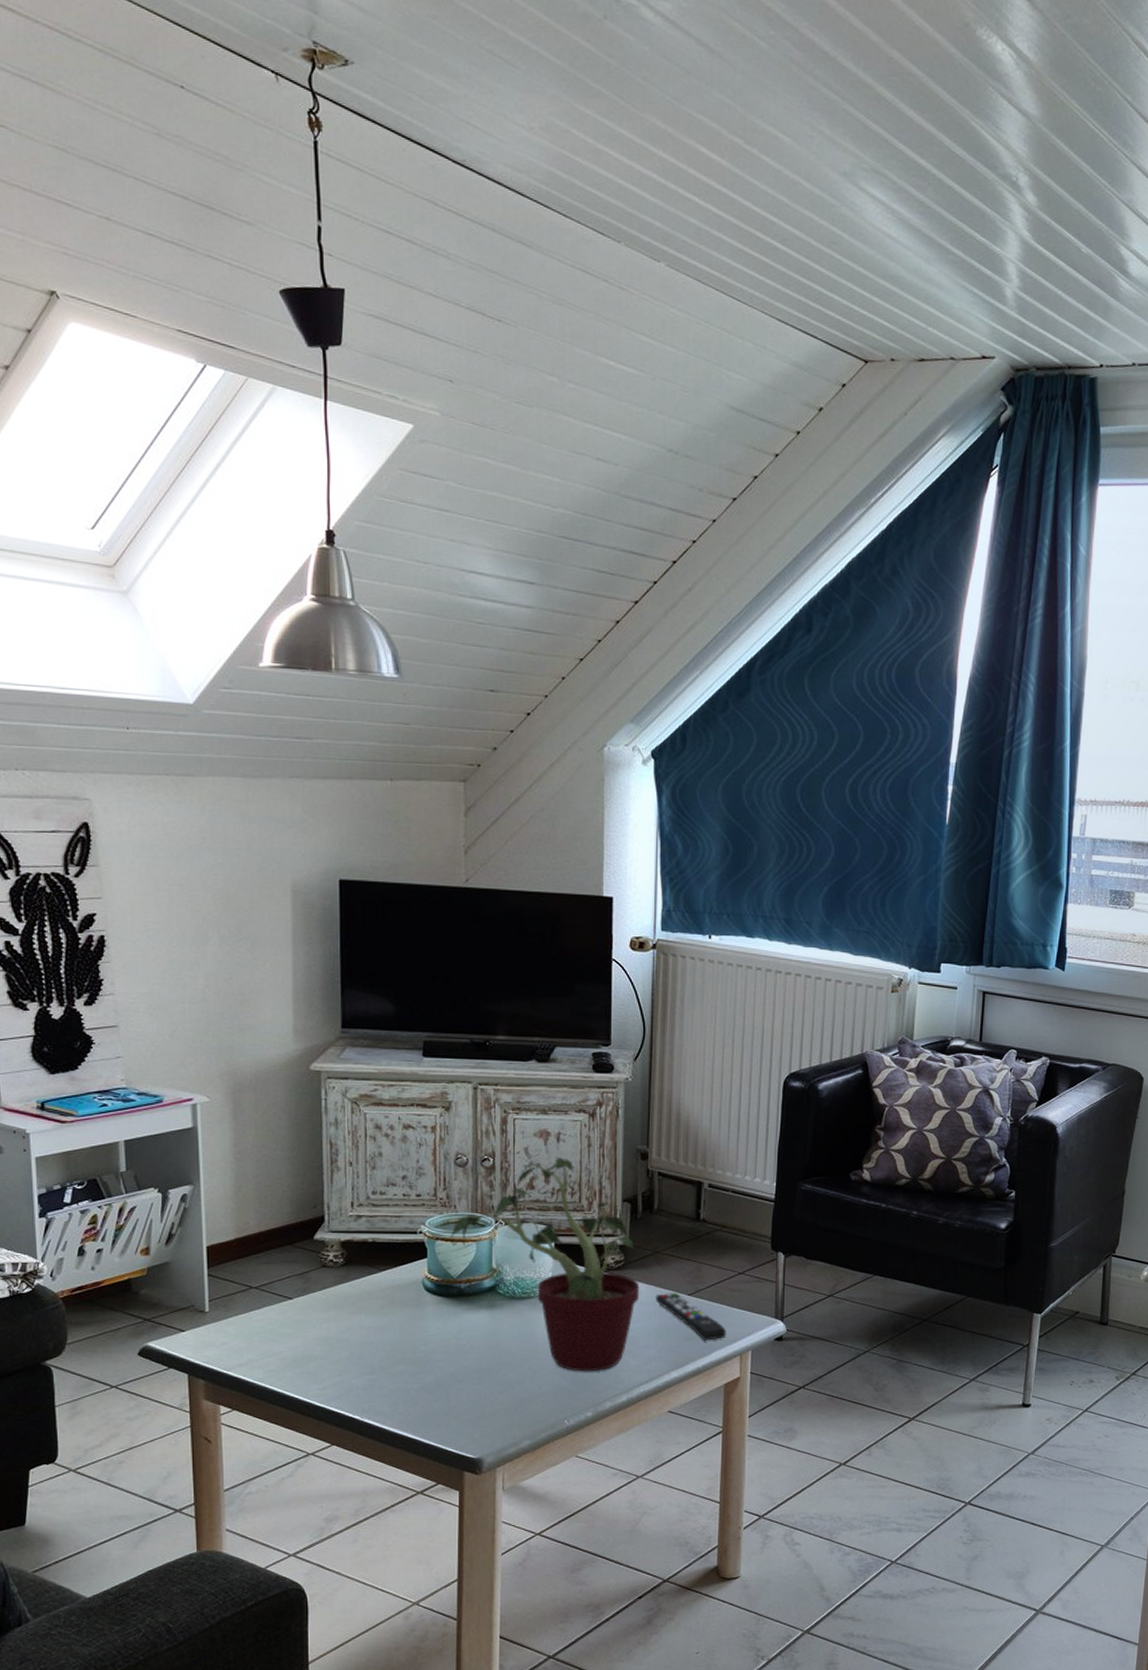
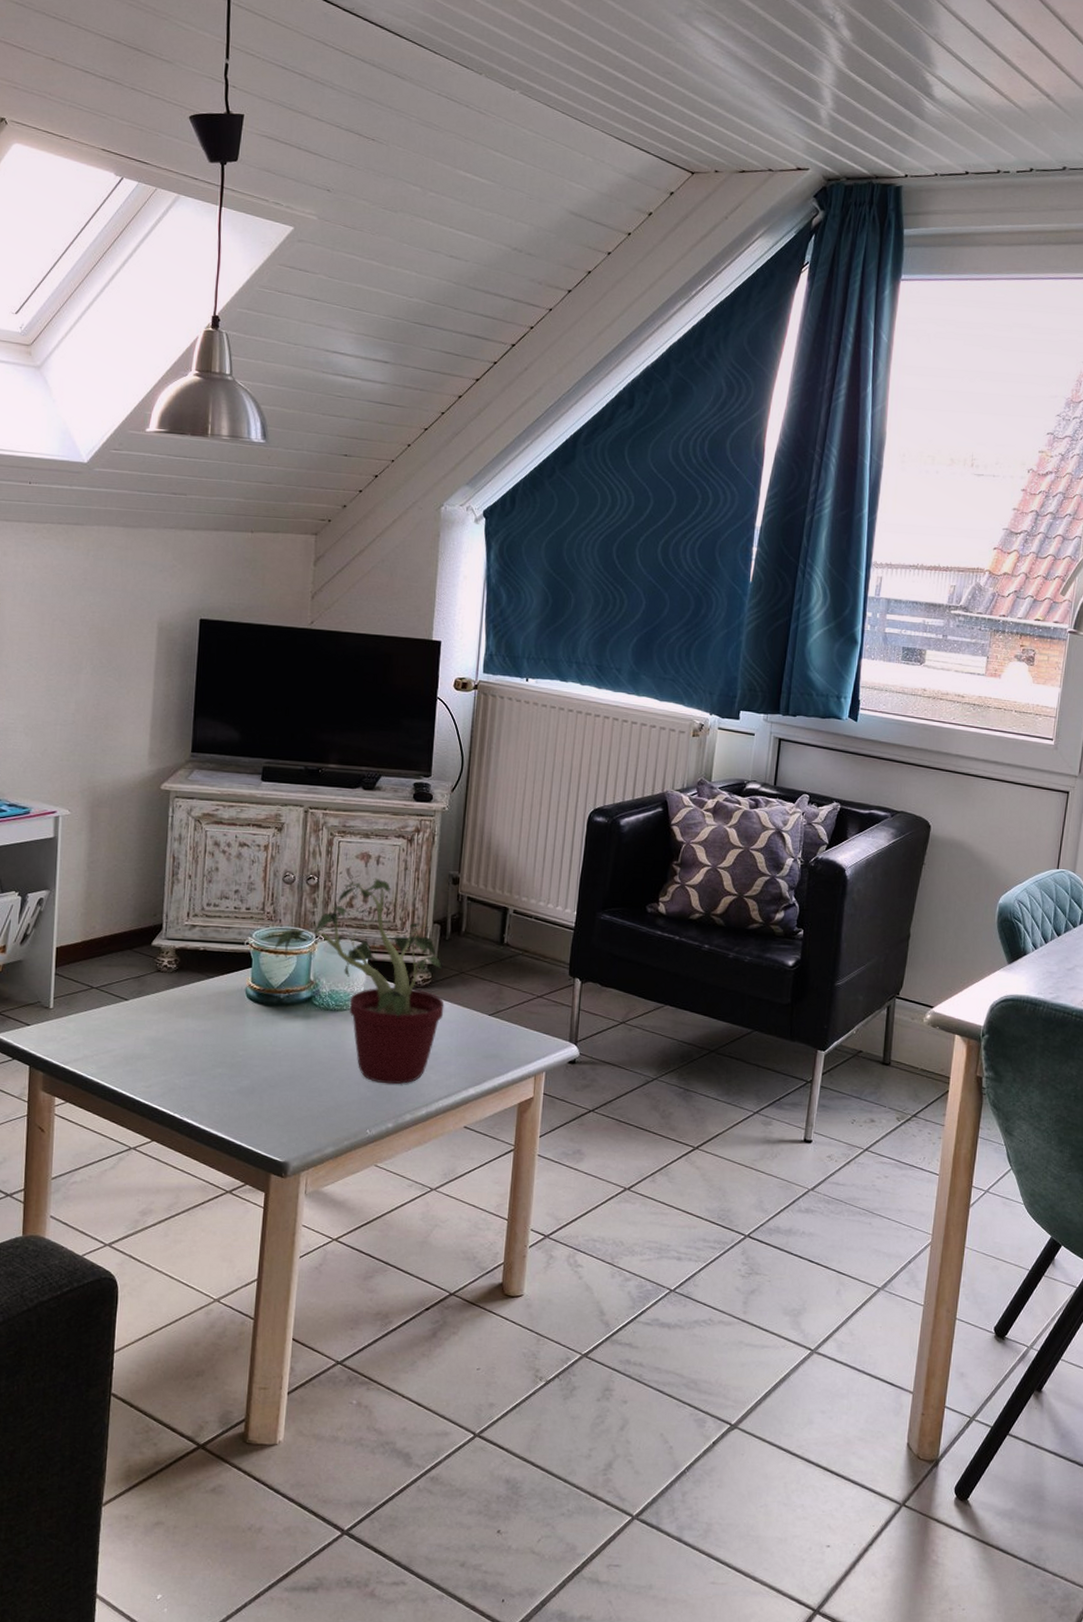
remote control: present [655,1293,726,1341] -> none [458,1012,523,1060]

